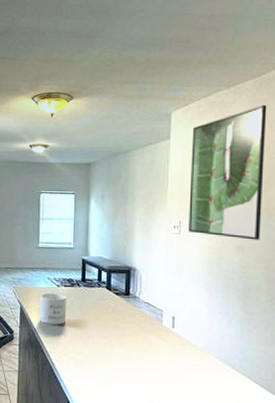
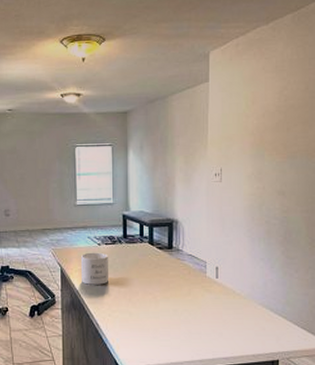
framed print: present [189,104,267,240] -> none [230,40,306,184]

